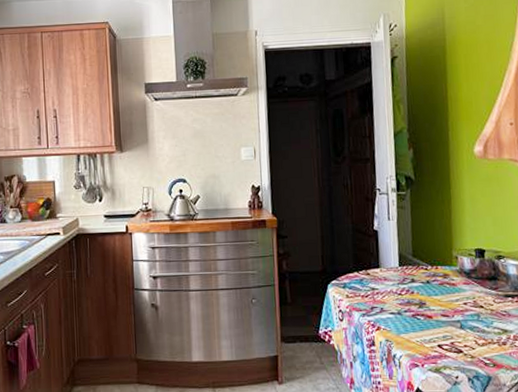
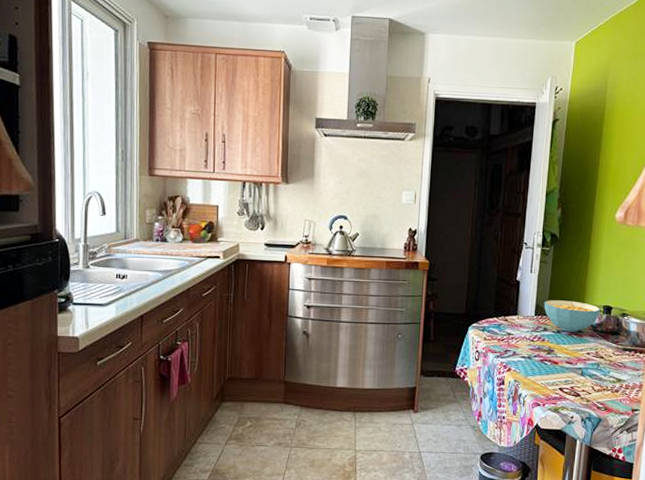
cereal bowl: none [407,246,472,281] -> present [544,300,600,332]

